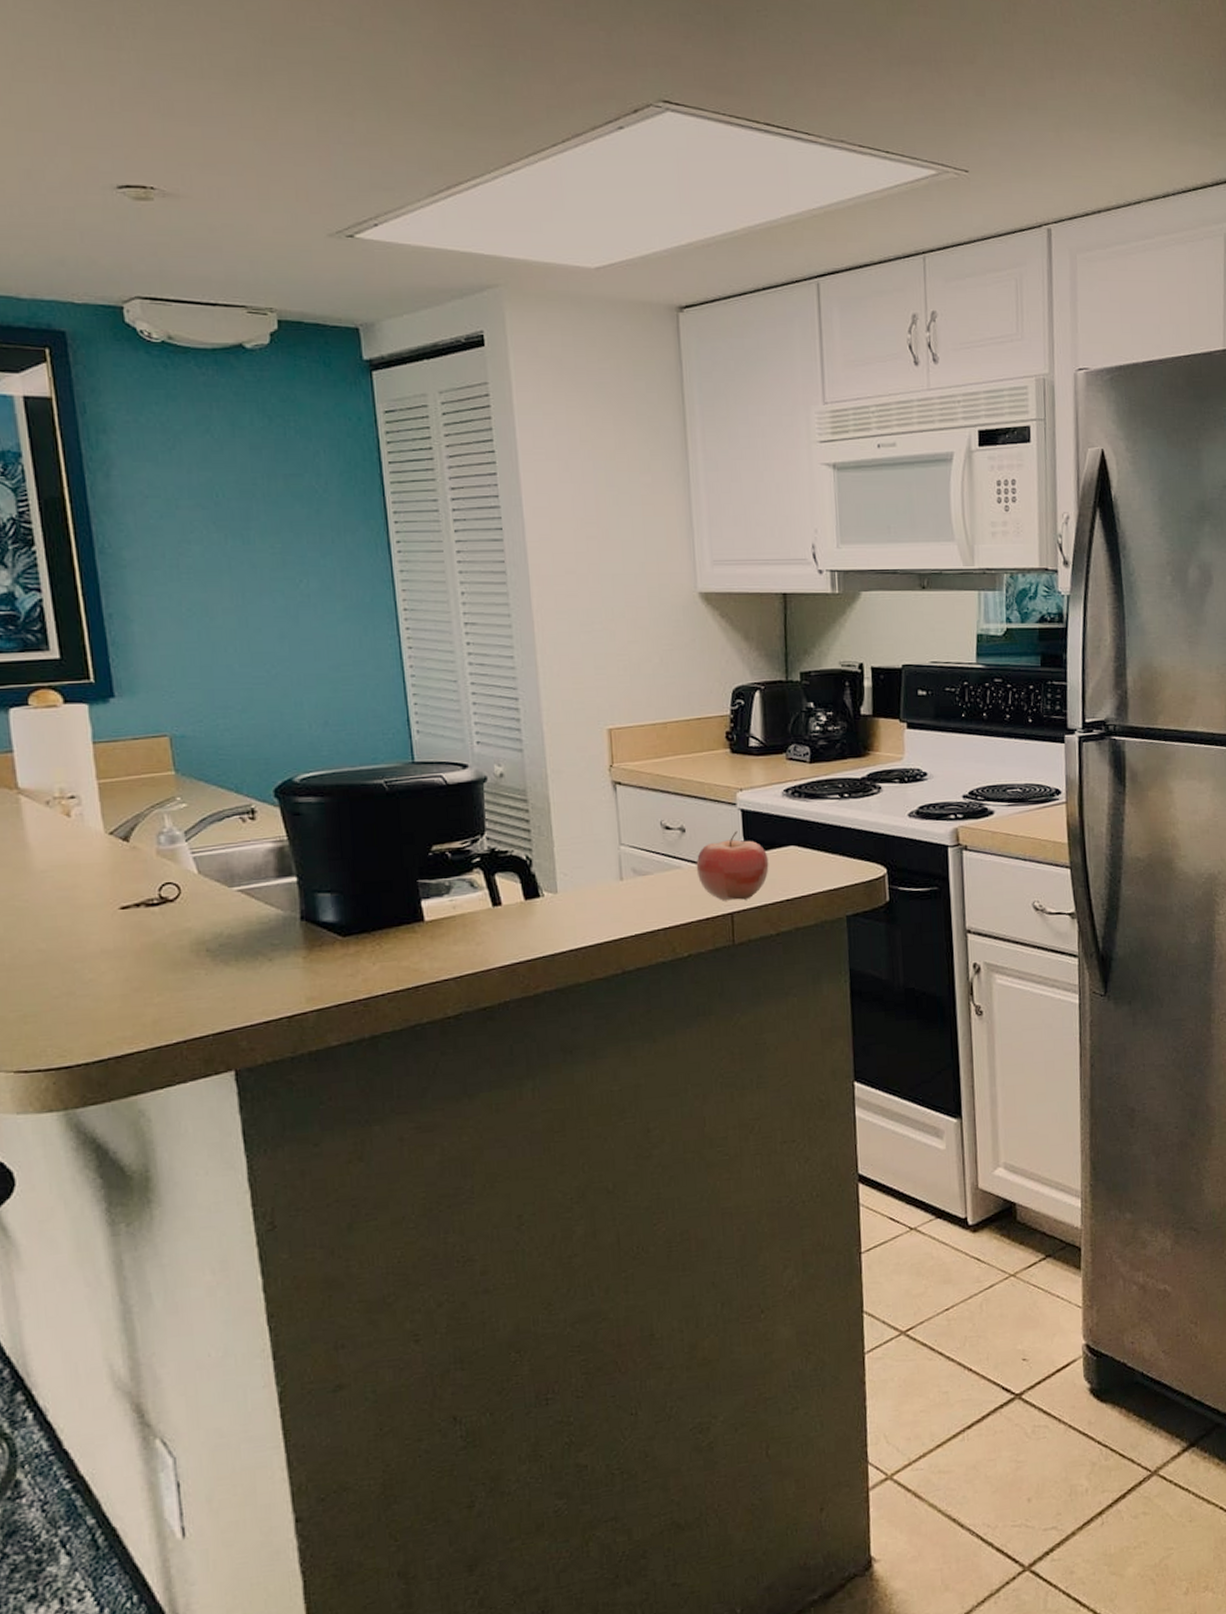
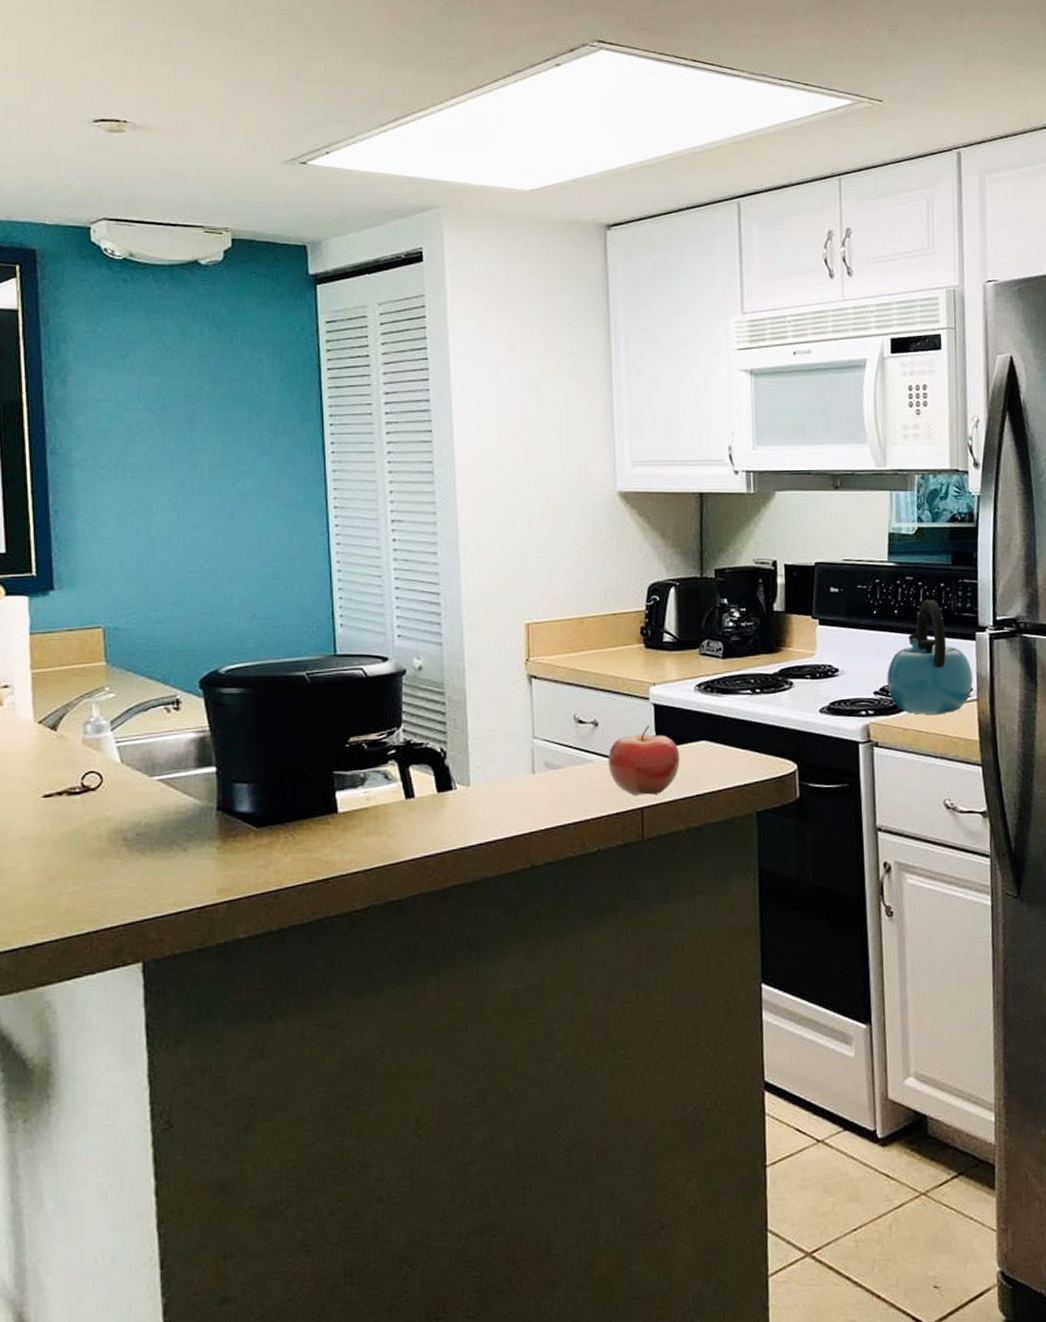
kettle: none [975,702,1062,818] -> present [887,599,973,715]

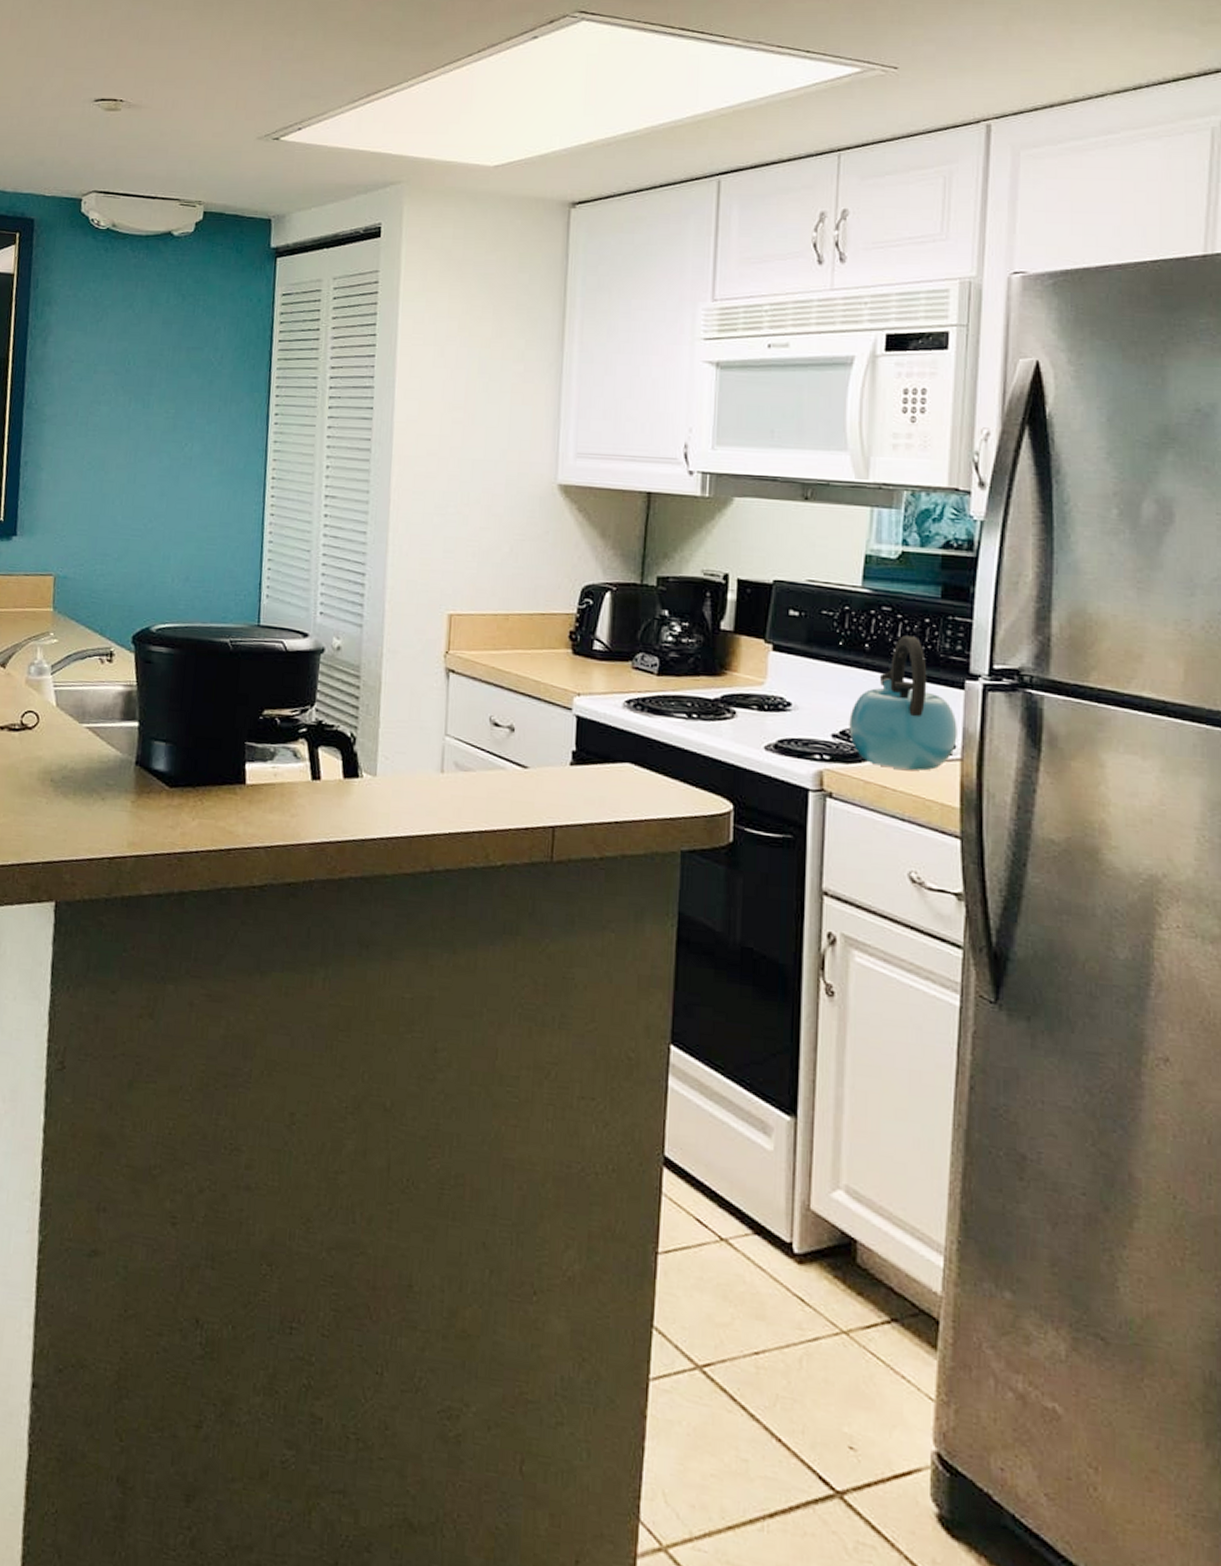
fruit: present [608,725,680,796] -> none [521,738,600,815]

